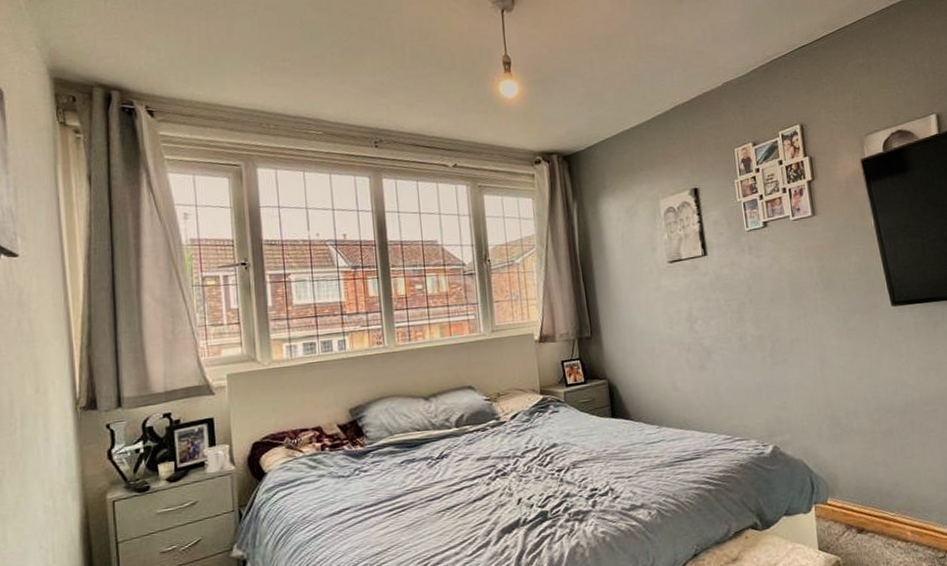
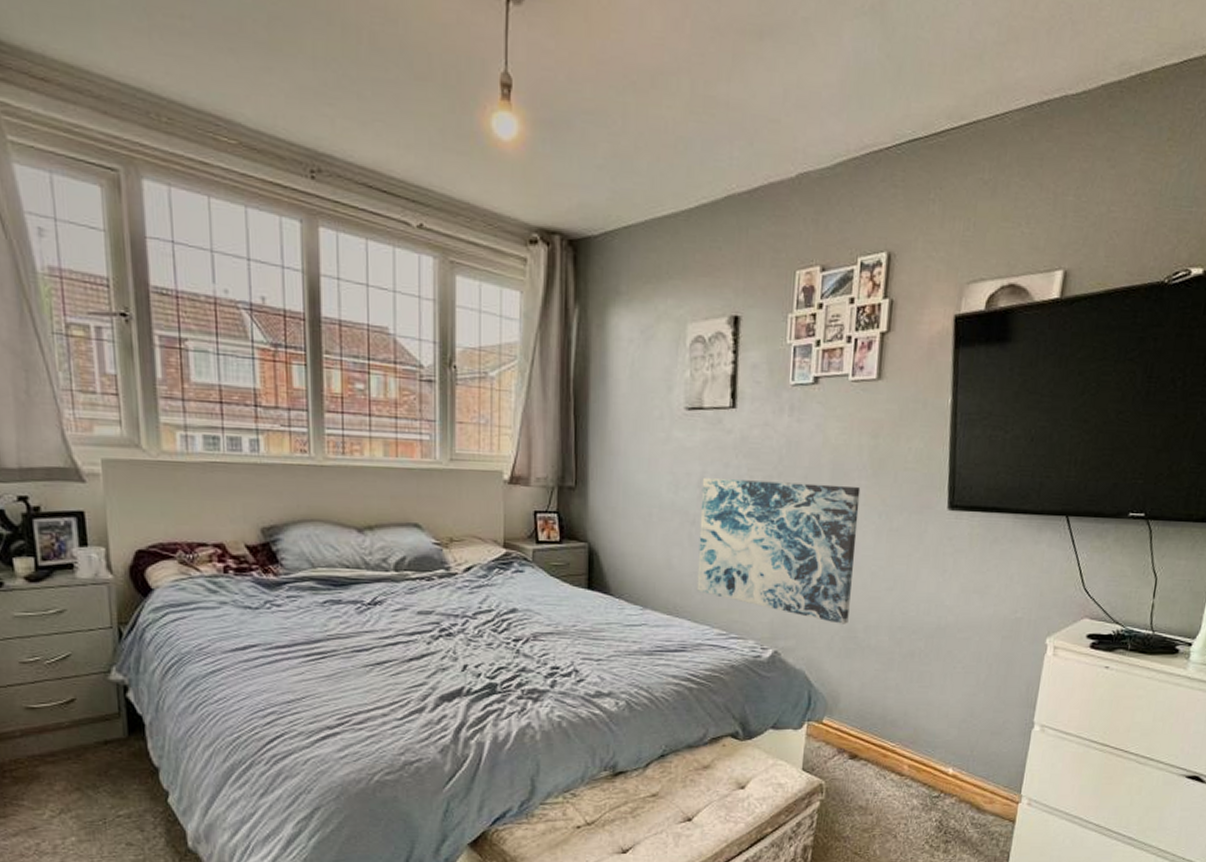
wall art: none [690,300,831,415] -> present [696,478,861,624]

